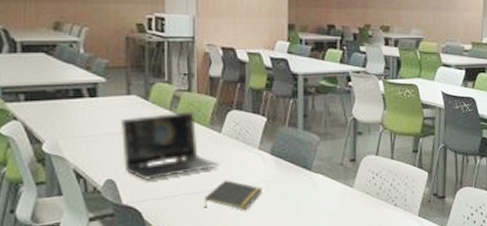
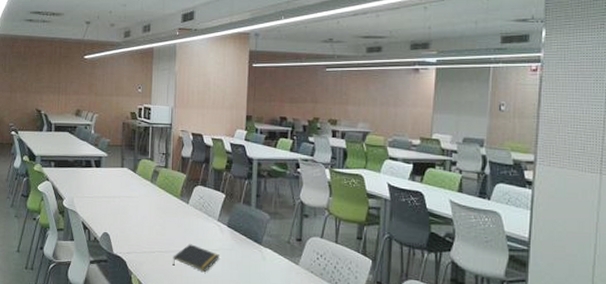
laptop: present [121,111,220,180] -> none [115,184,187,237]

